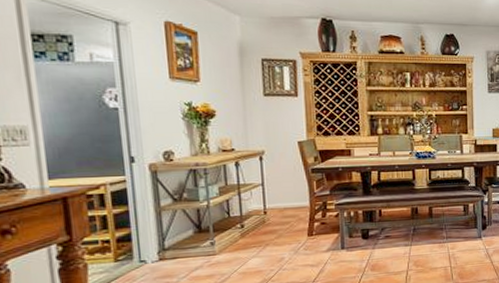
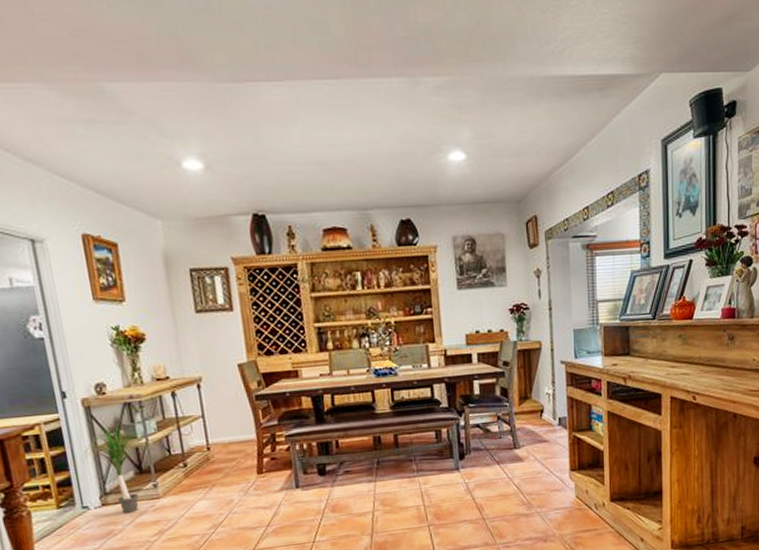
potted plant: none [142,185,211,268] -> present [80,422,151,513]

